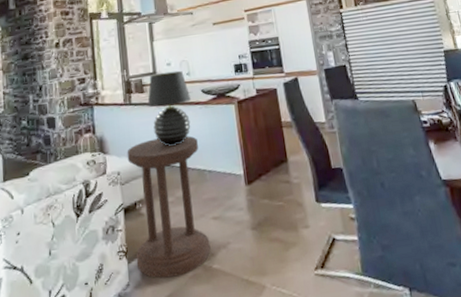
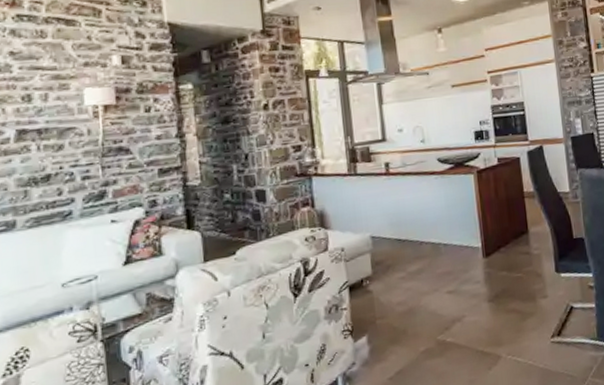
side table: present [127,135,211,279] -> none [352,208,445,355]
table lamp: present [147,70,192,146] -> none [375,137,426,219]

